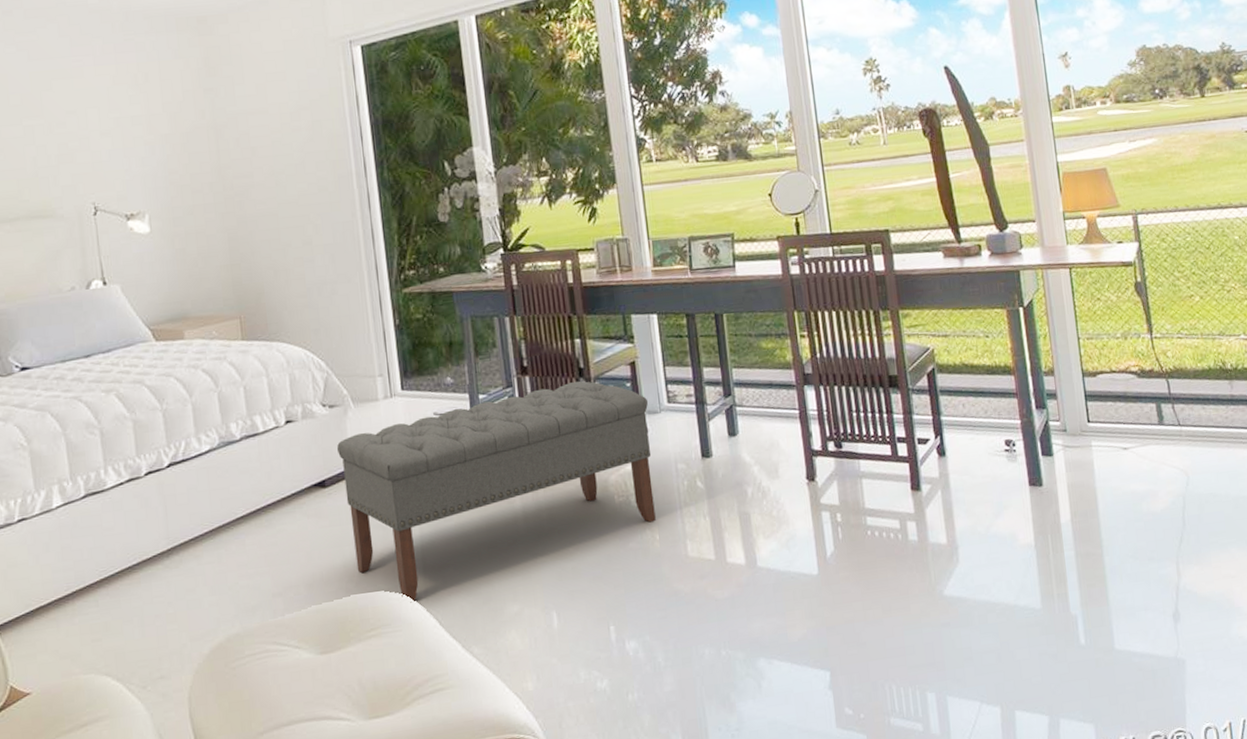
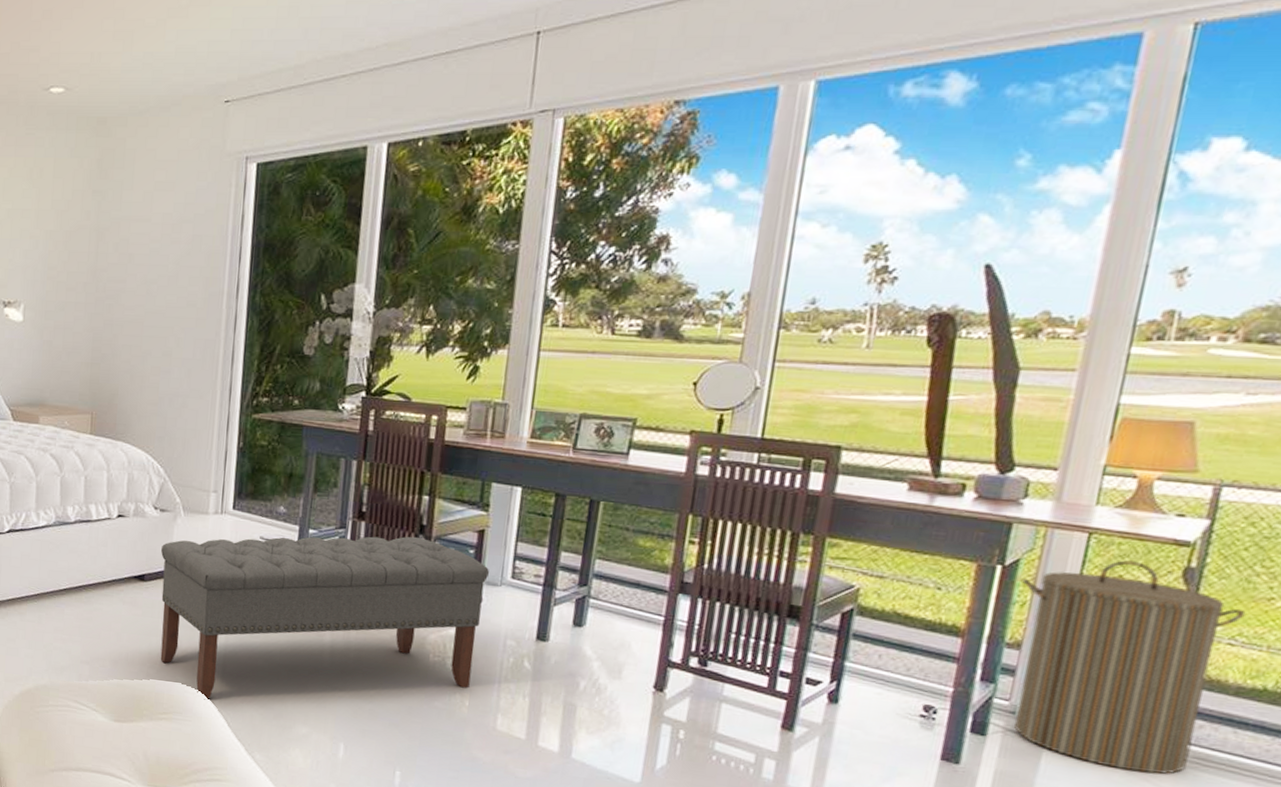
laundry hamper: none [1039,284,1184,460] -> present [1014,560,1246,774]

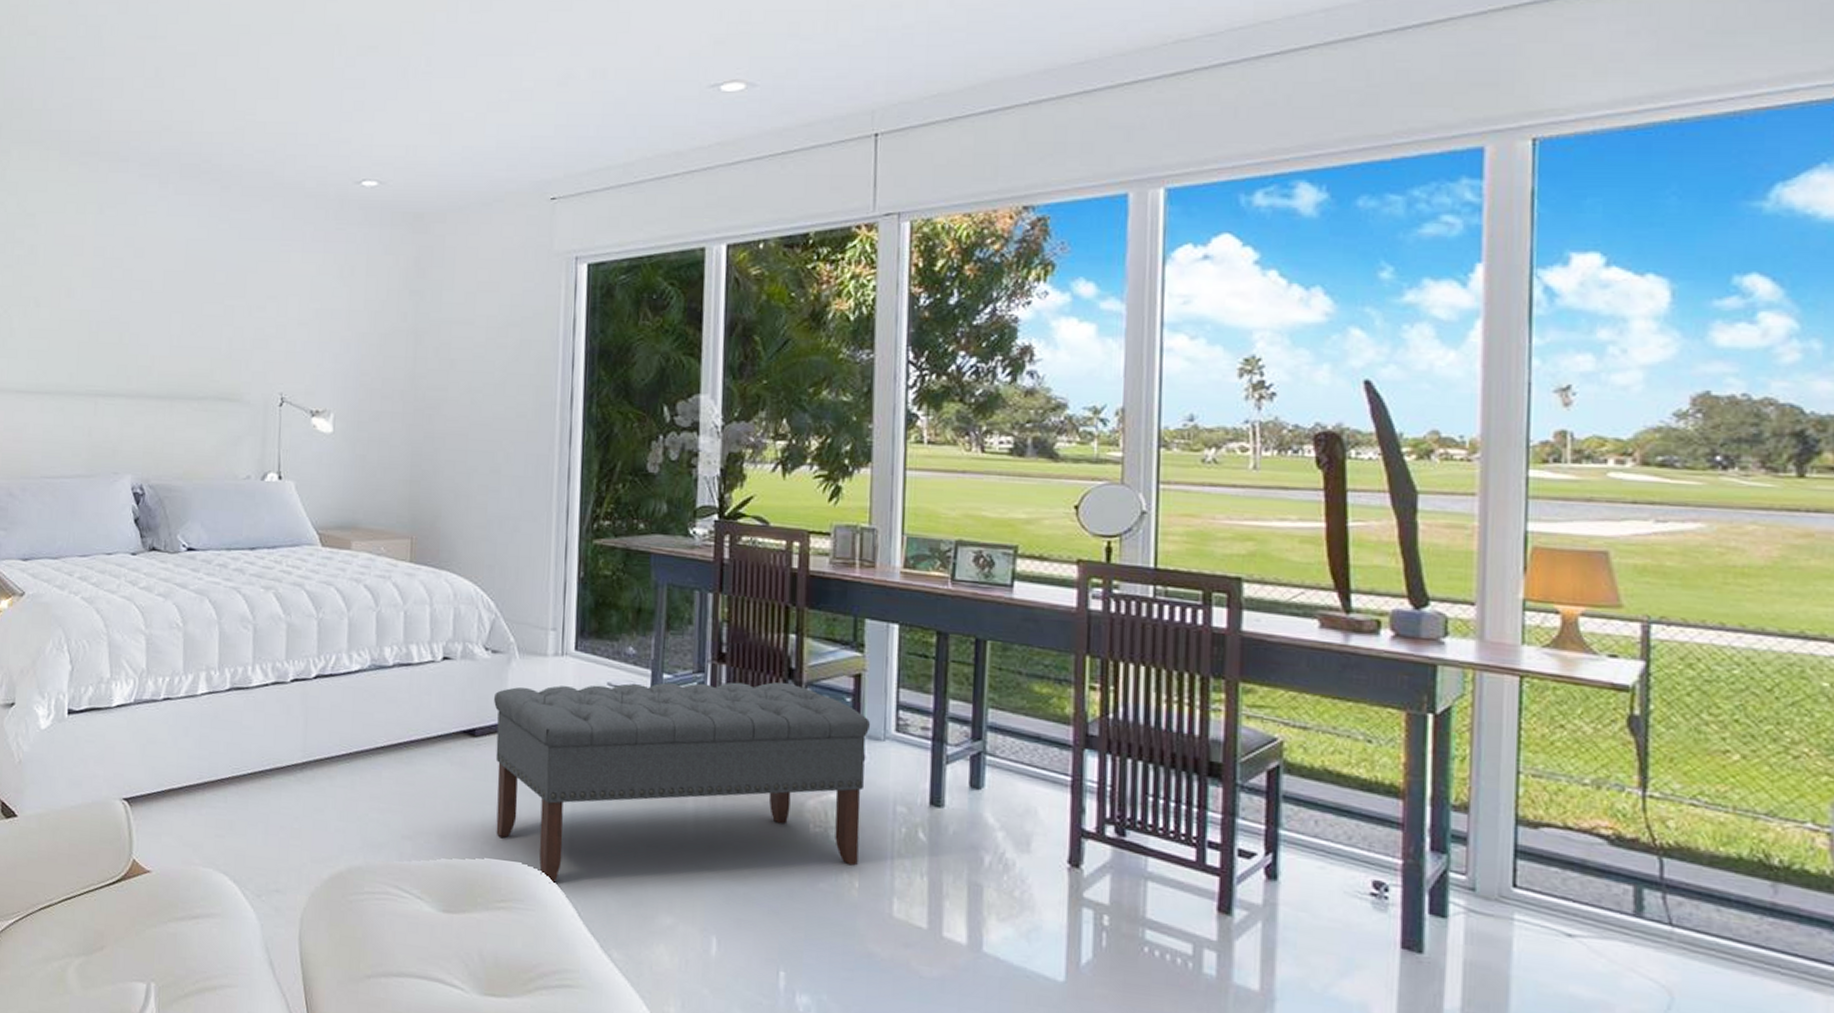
laundry hamper: present [1014,560,1246,774] -> none [1458,707,1703,963]

